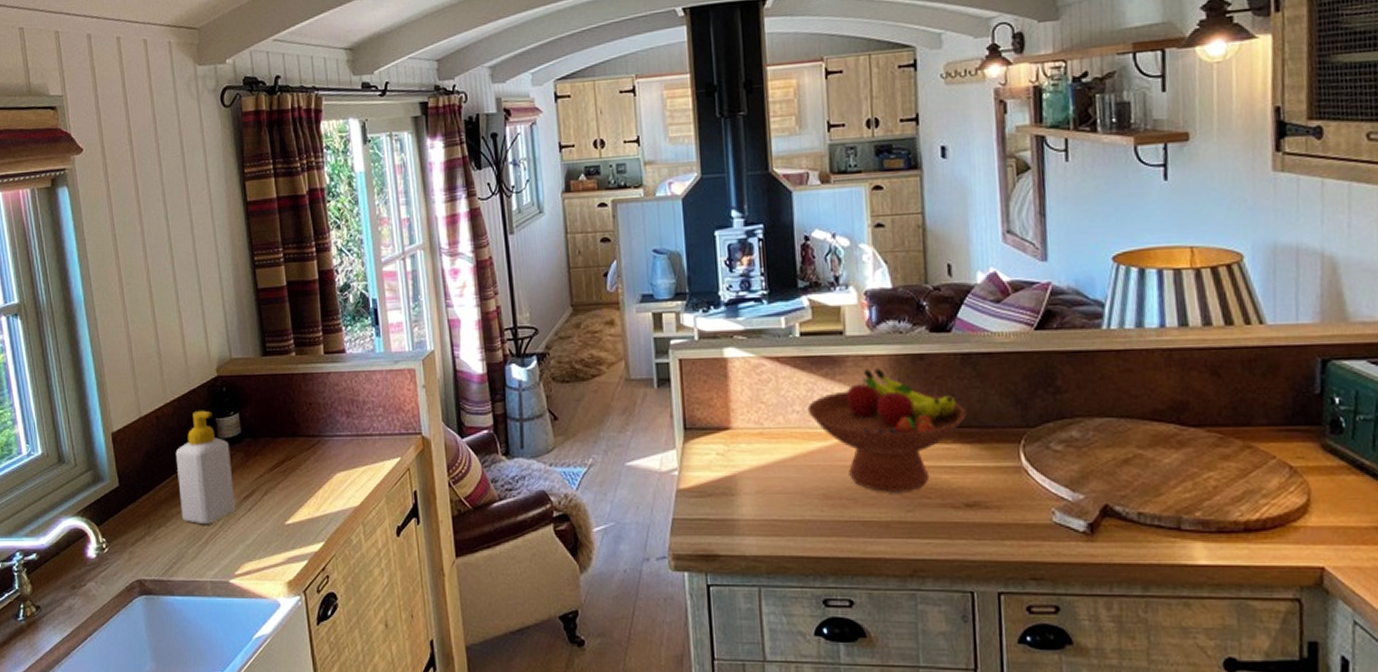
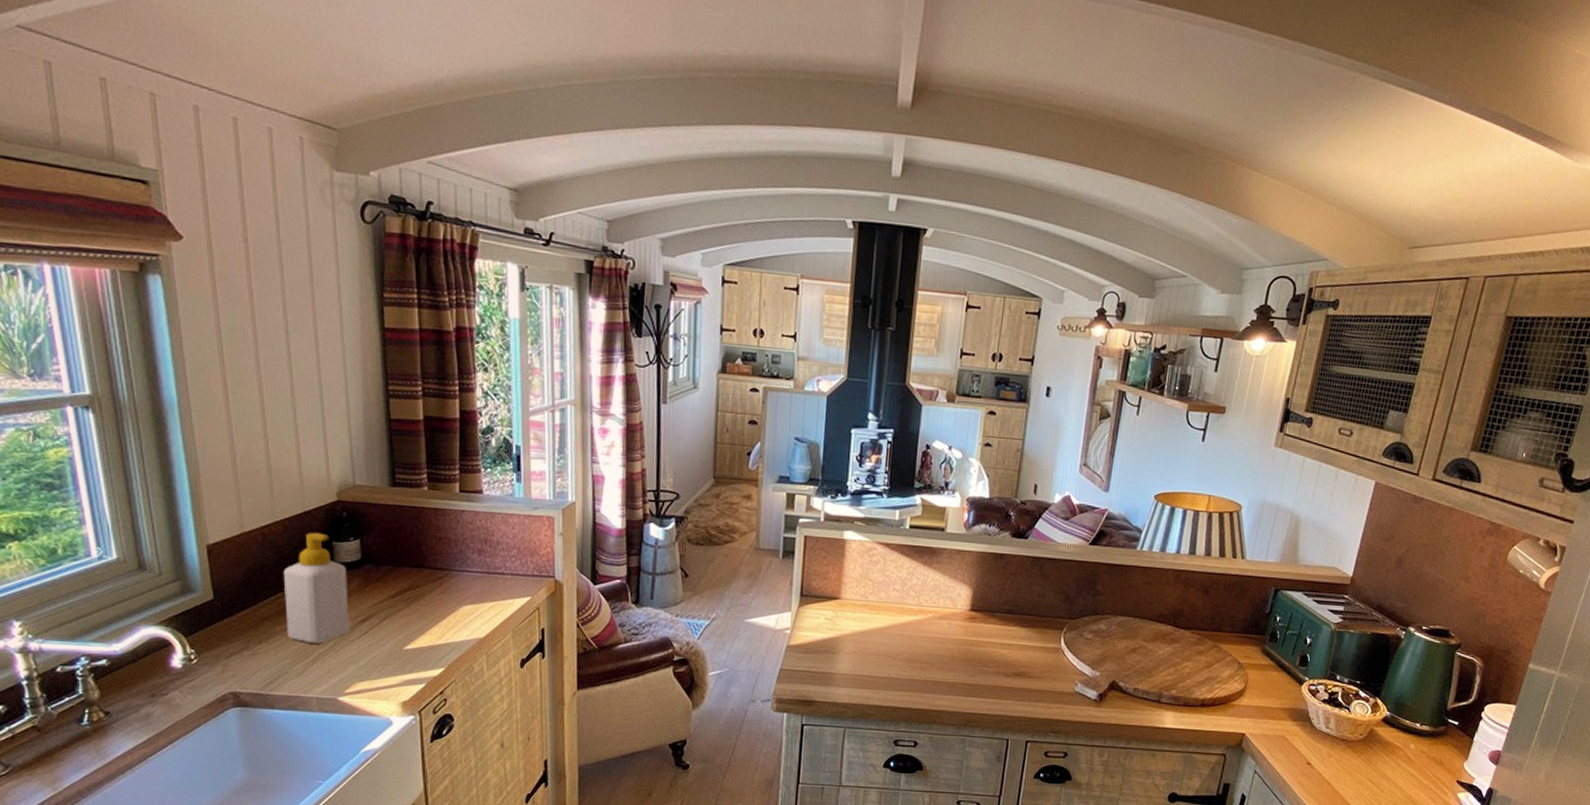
fruit bowl: present [807,368,966,492] -> none [905,561,1028,661]

